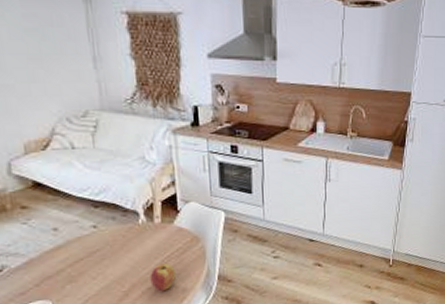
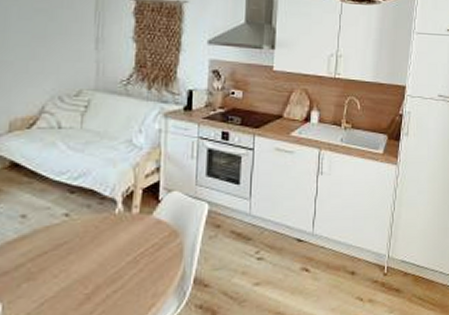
apple: present [150,263,176,292] -> none [117,261,147,296]

